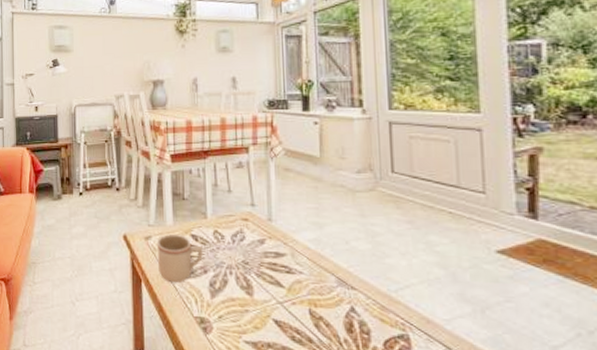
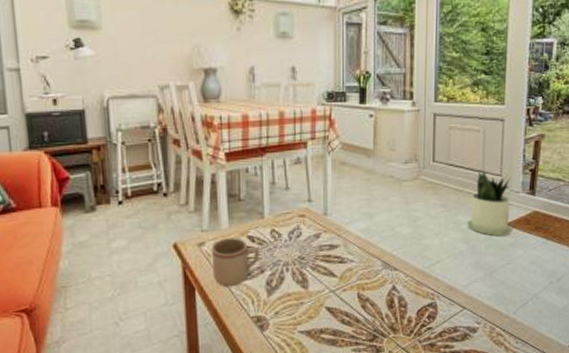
planter: none [441,186,509,266] -> present [466,171,513,236]

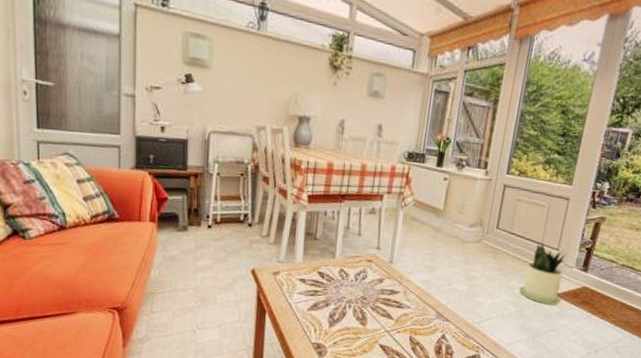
mug: present [211,237,260,286] -> none [283,271,327,314]

